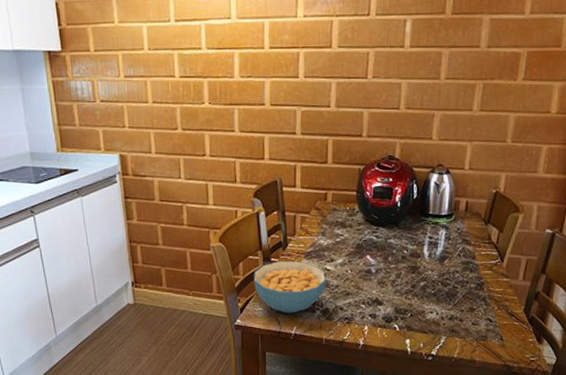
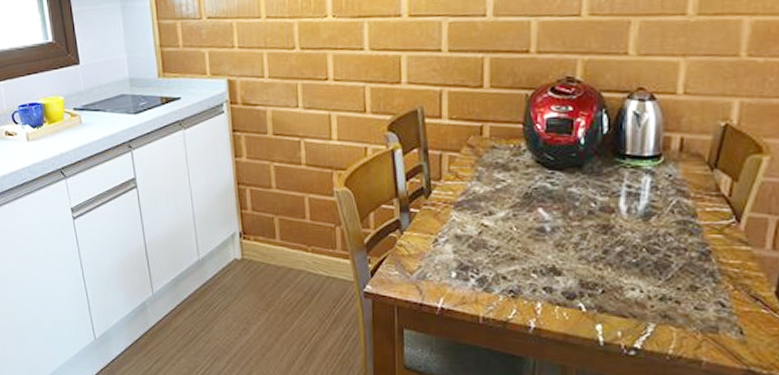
cereal bowl: present [254,261,326,313] -> none [388,213,483,280]

